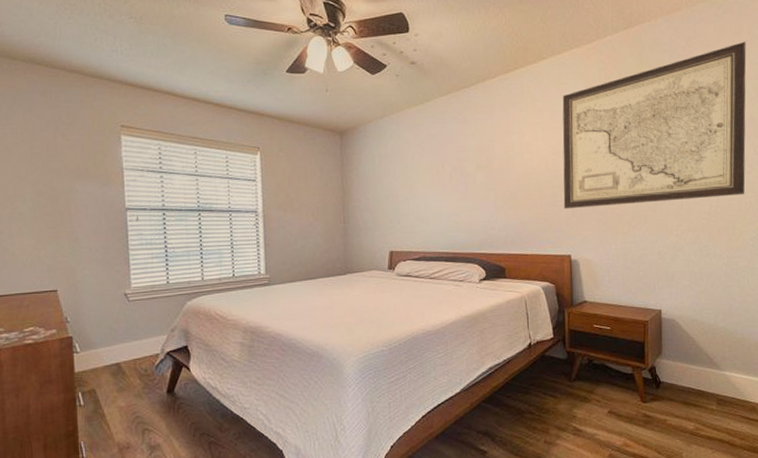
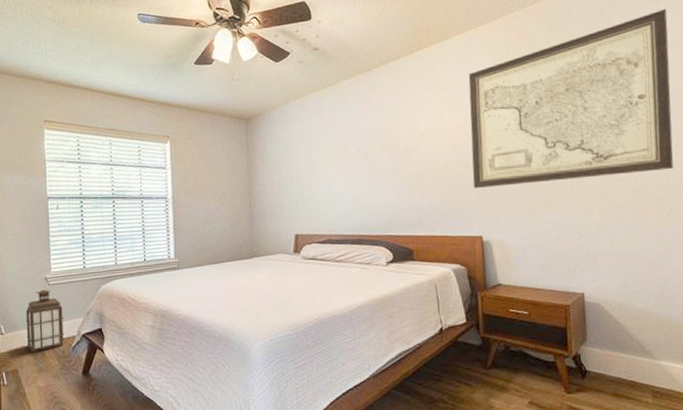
lantern: none [103,305,147,372] -> present [25,289,65,353]

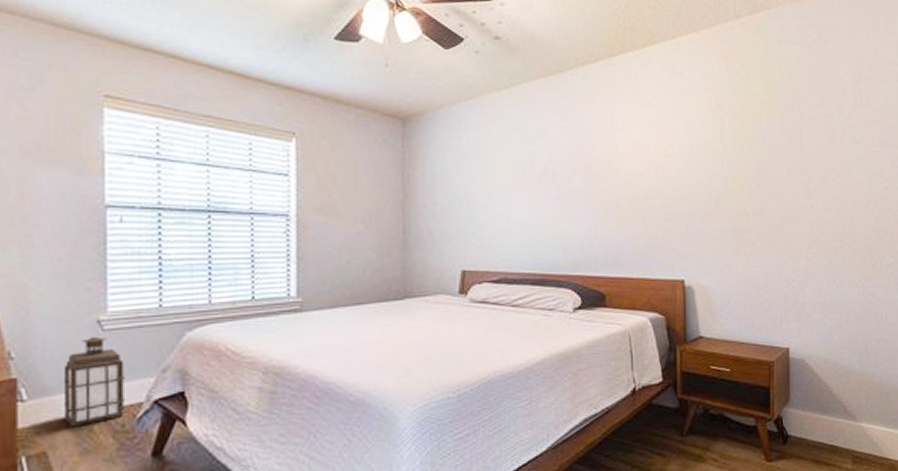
wall art: present [468,8,674,189] -> none [676,37,883,224]

